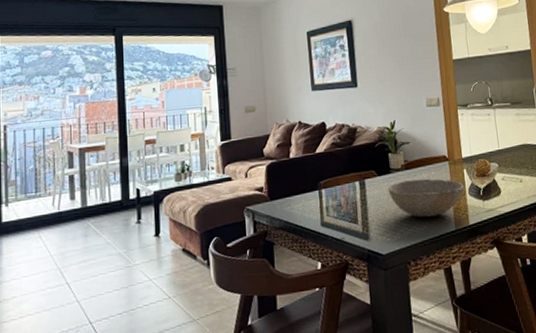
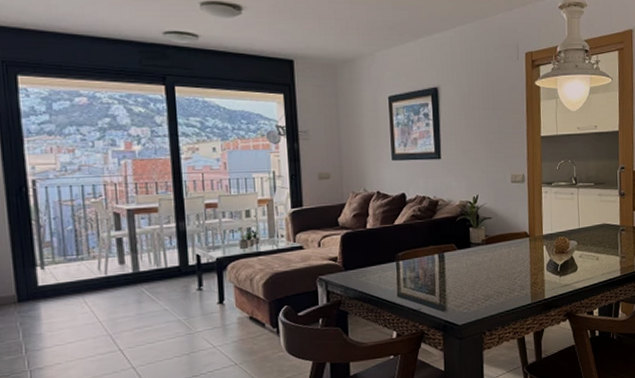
bowl: present [388,178,465,218] -> none [467,253,543,291]

